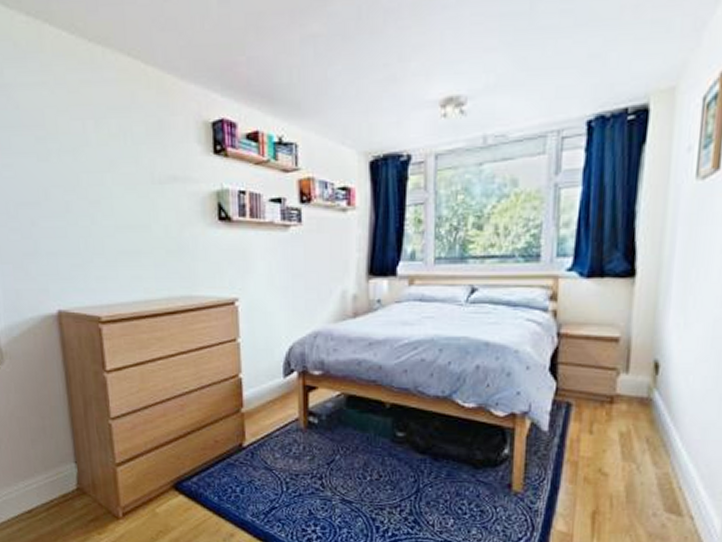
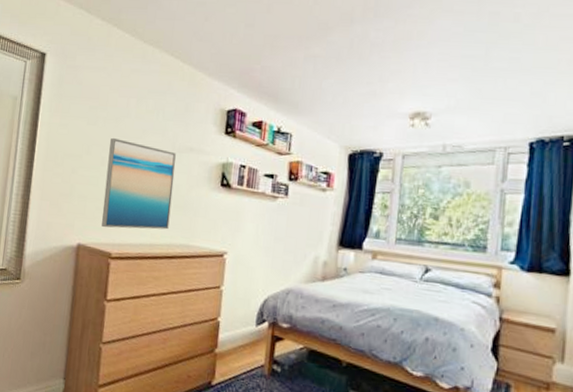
wall art: none [71,174,164,288] -> present [101,137,176,230]

